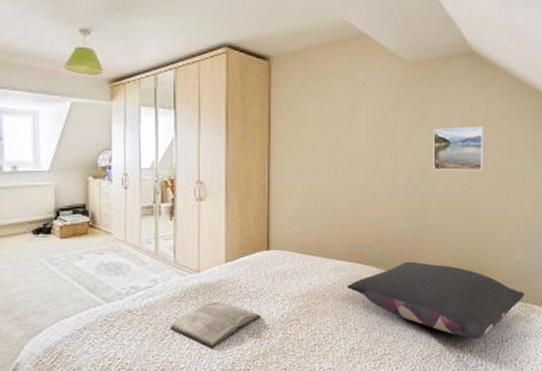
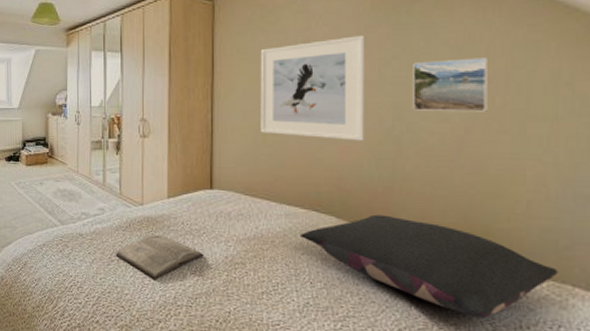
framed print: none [313,103,399,198] -> present [260,35,366,141]

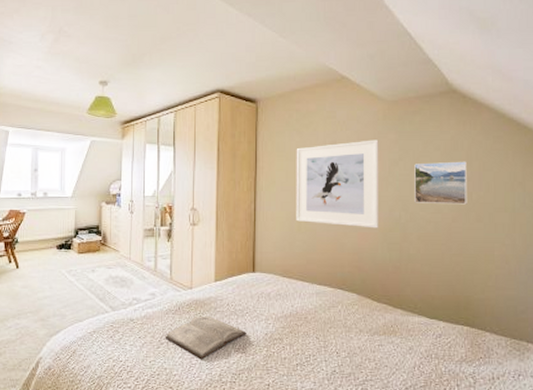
pillow: present [300,214,559,318] -> none [328,290,518,373]

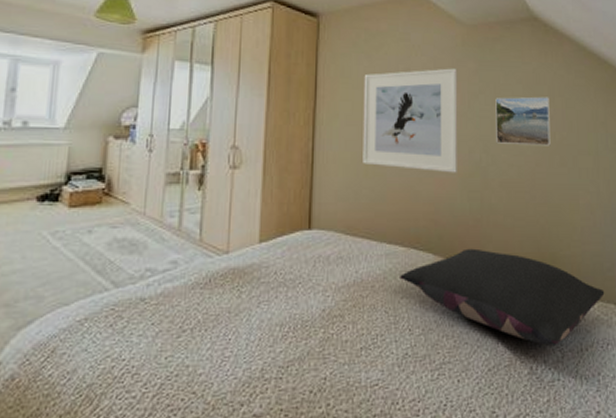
diary: present [165,315,247,359] -> none [188,289,299,349]
pillow: none [328,290,518,373] -> present [400,248,605,346]

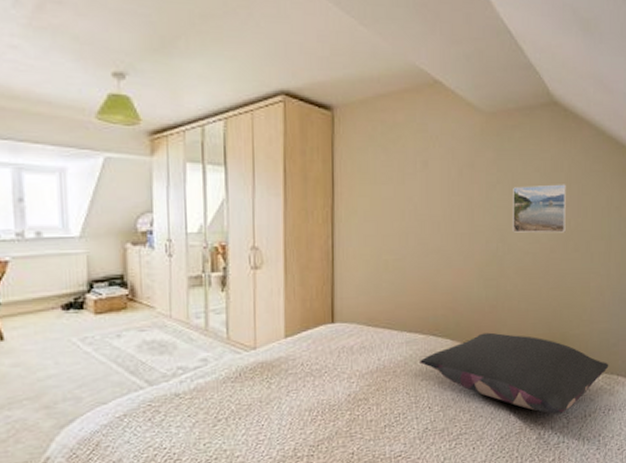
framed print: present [363,68,458,173] -> none [381,159,476,264]

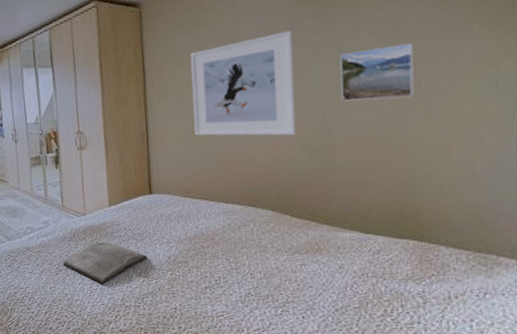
diary: none [222,380,326,433] -> present [62,241,148,284]
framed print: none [381,159,476,264] -> present [190,30,296,136]
pillow: present [420,332,609,414] -> none [239,204,484,292]

